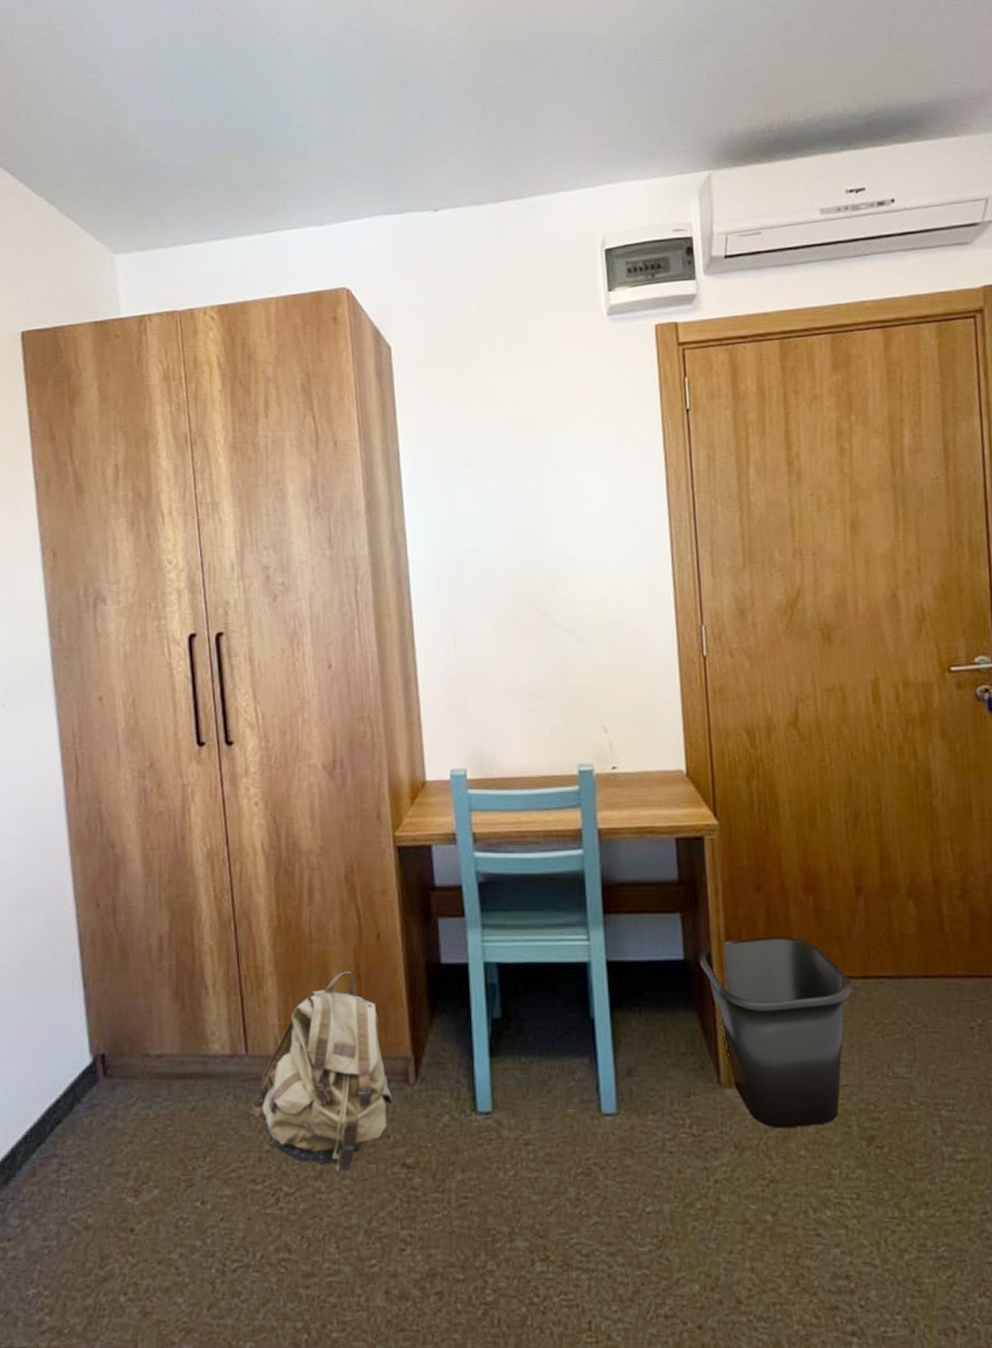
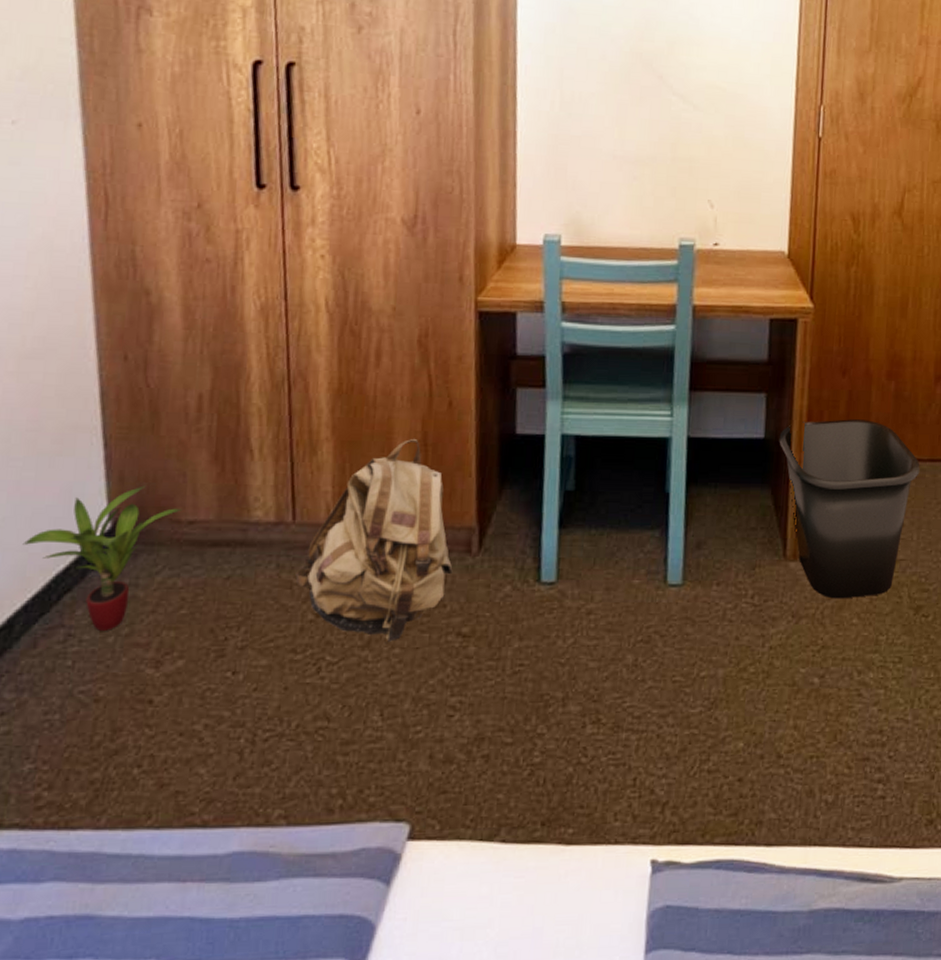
potted plant: none [21,1022,151,1160] -> present [22,485,182,631]

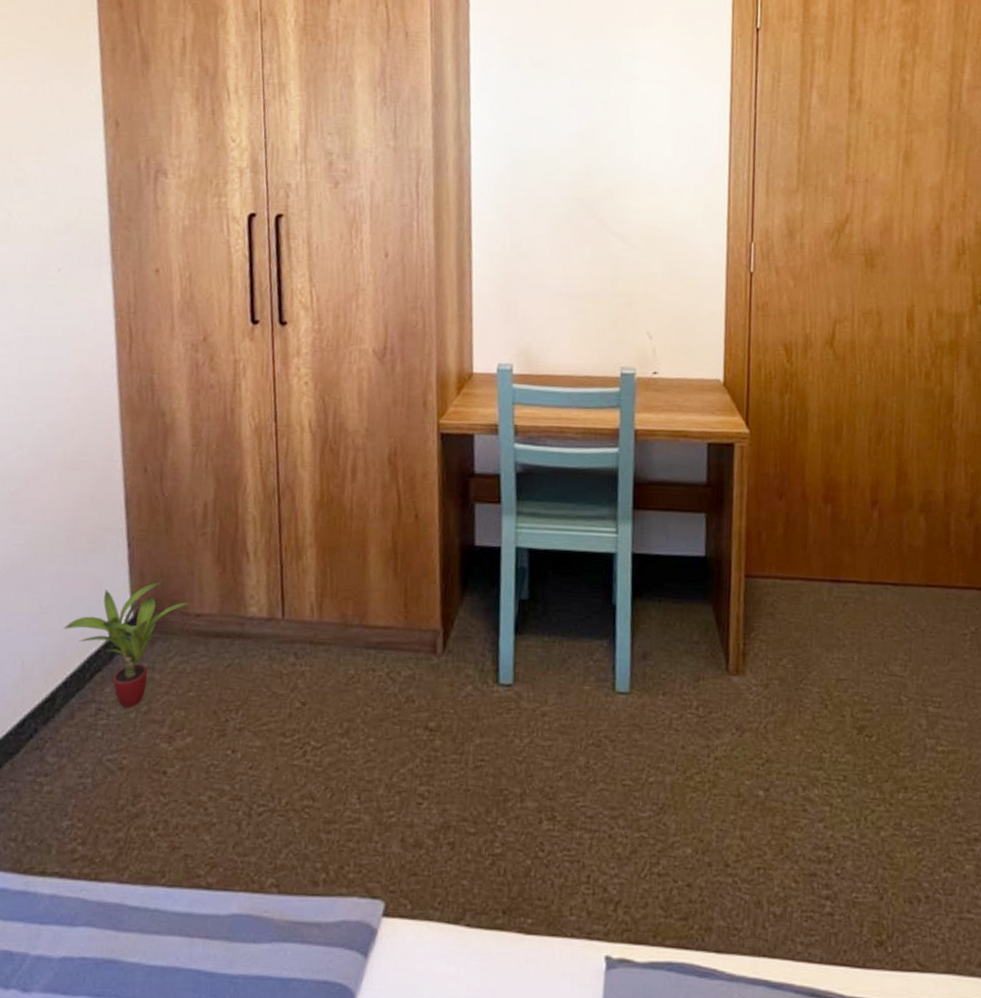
backpack: present [295,438,453,643] -> none [285,546,420,732]
waste bin: present [779,419,920,599] -> none [719,540,859,715]

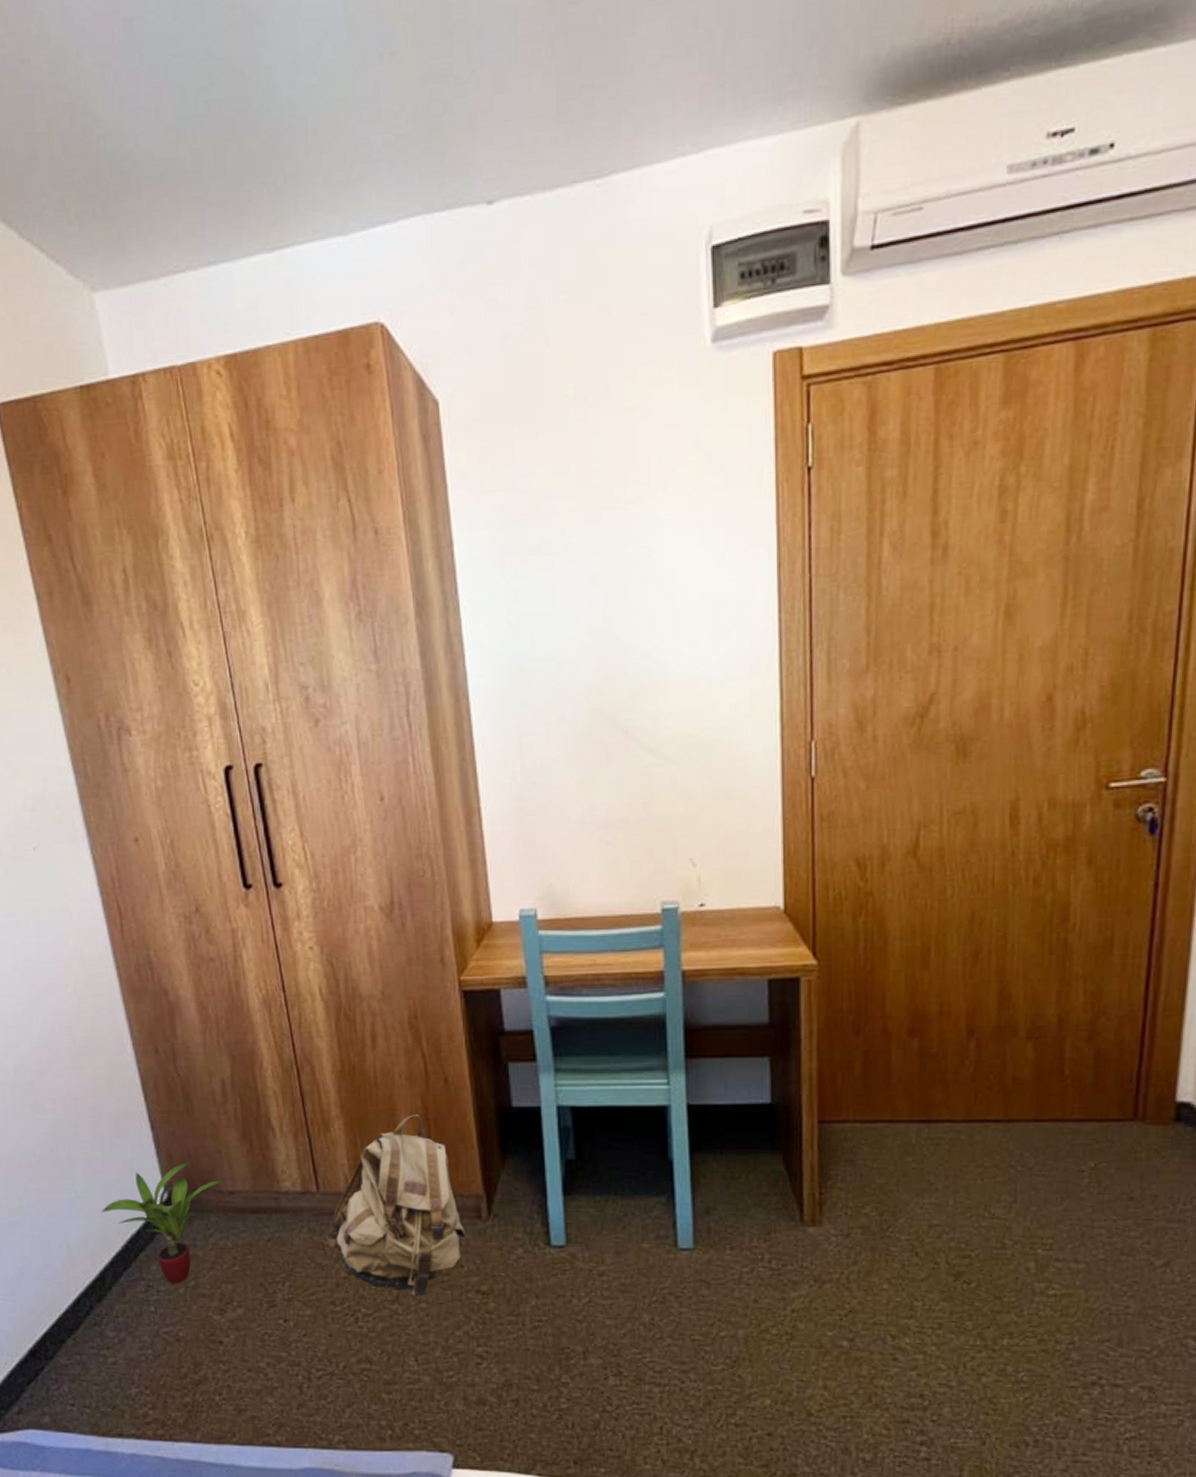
backpack: none [285,546,420,732] -> present [326,1113,466,1298]

